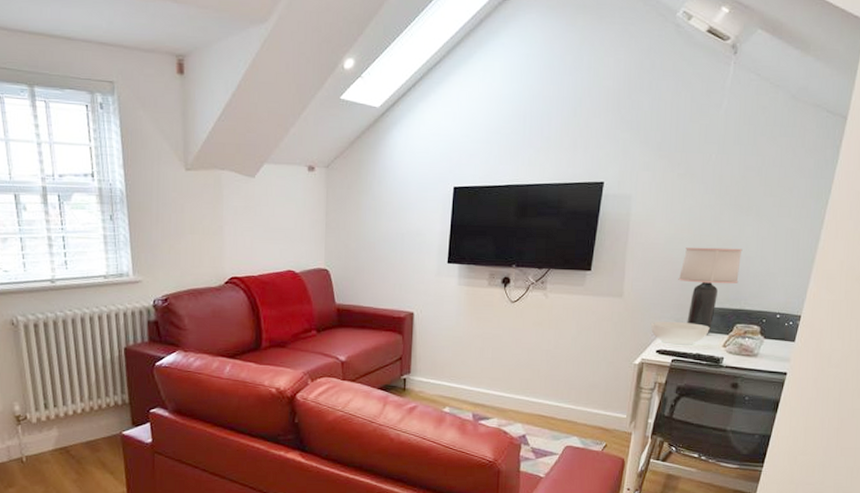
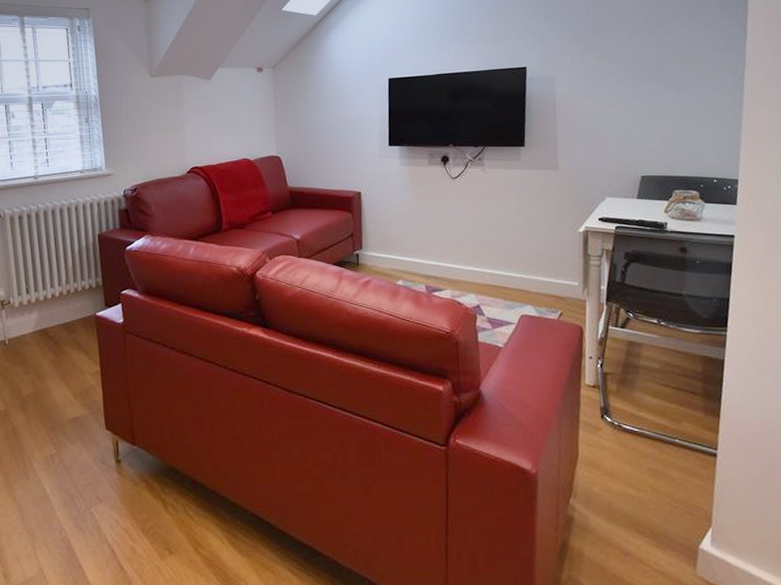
bowl: present [650,321,711,345] -> none [589,190,650,212]
table lamp: present [678,247,743,335] -> none [610,120,670,201]

